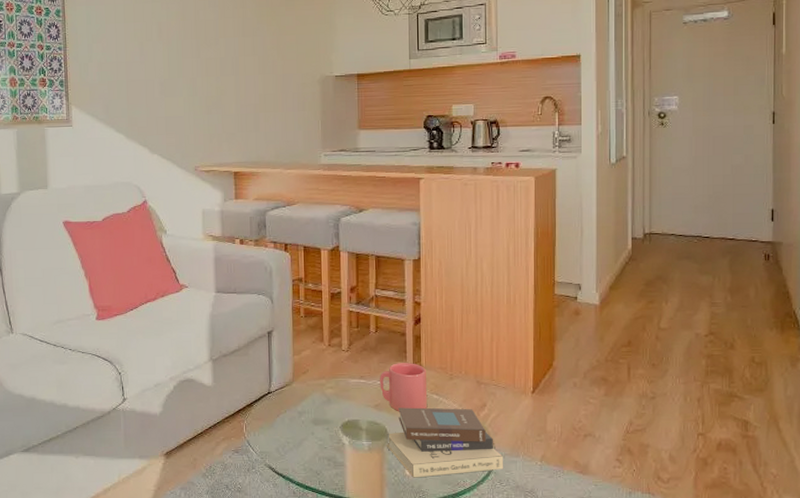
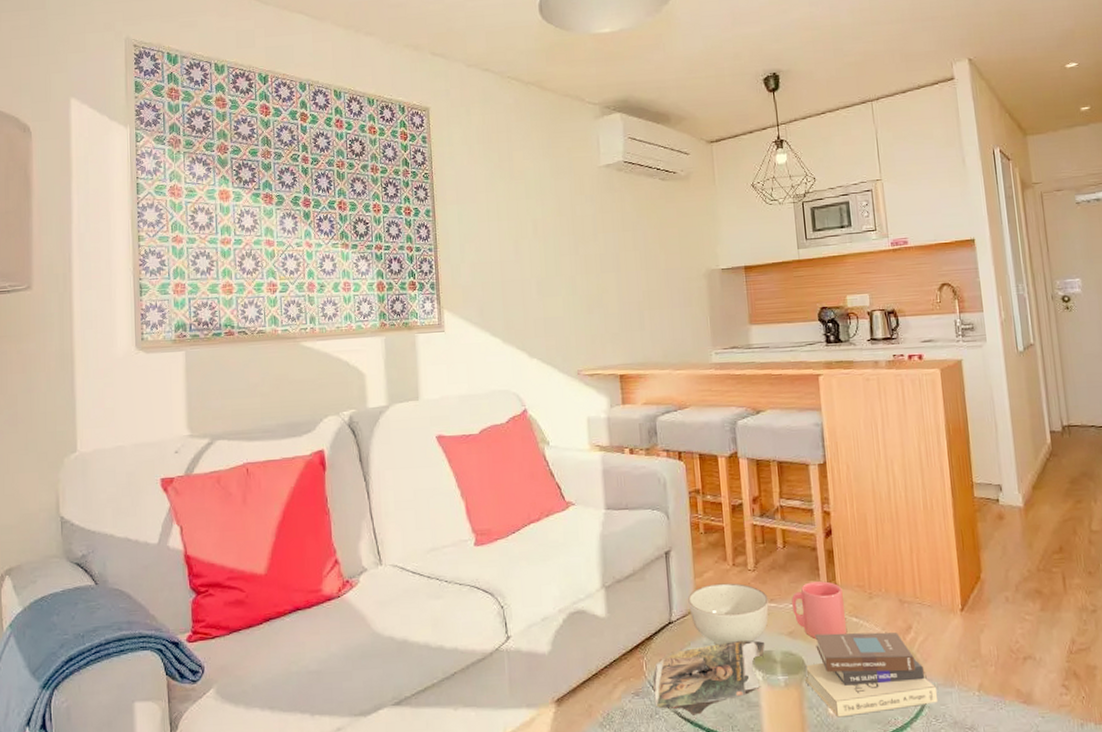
magazine: none [250,410,353,471] -> present [652,640,765,715]
bowl: none [285,361,360,413] -> present [687,583,769,645]

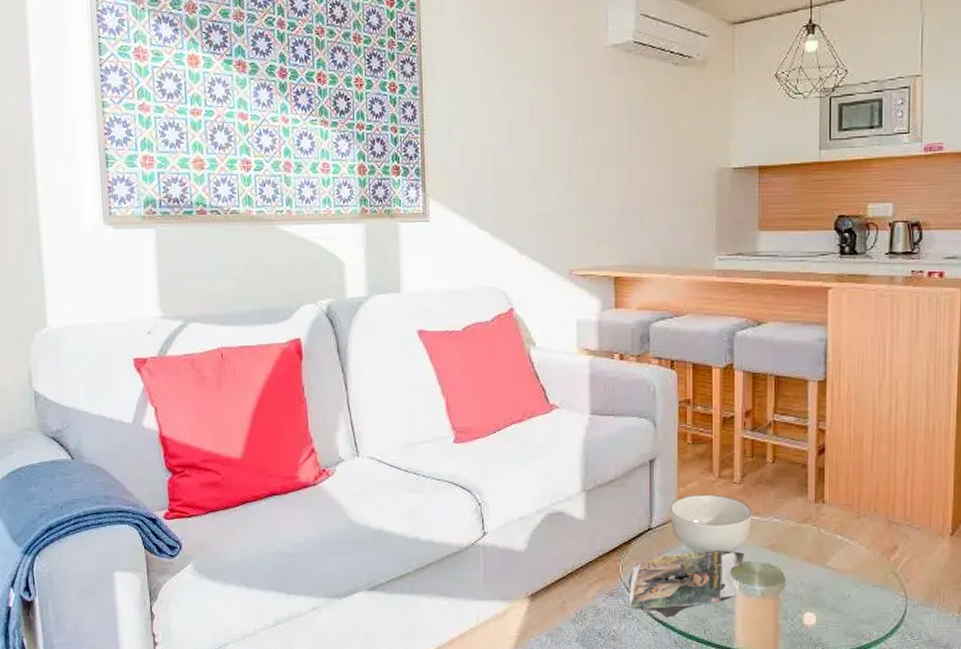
mug: present [791,581,848,640] -> none [776,498,831,554]
books: present [804,632,938,718] -> none [781,549,916,629]

